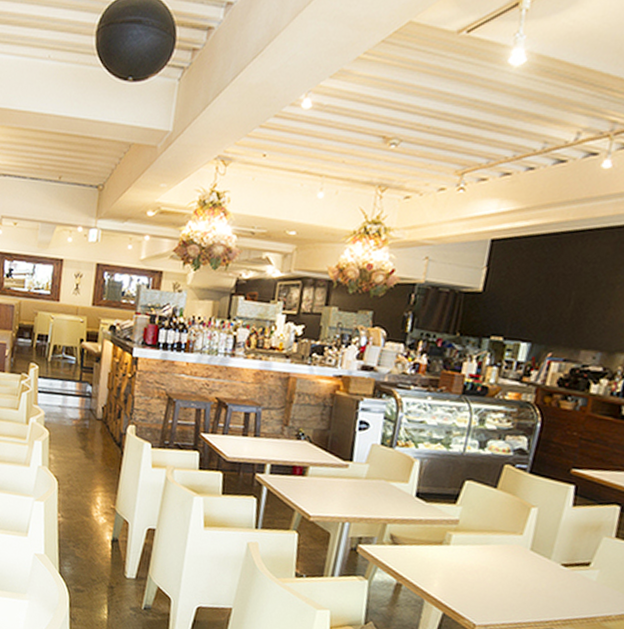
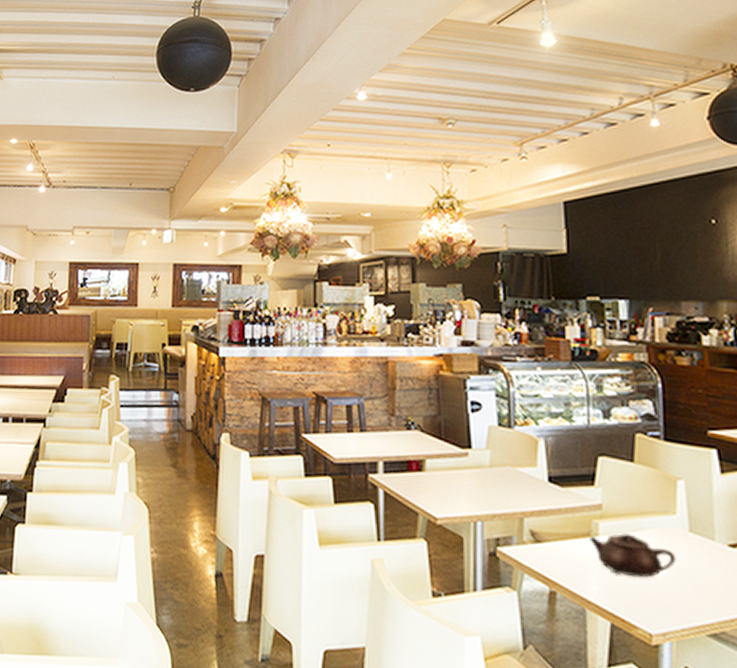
teapot: none [439,544,513,582] -> present [588,533,677,578]

